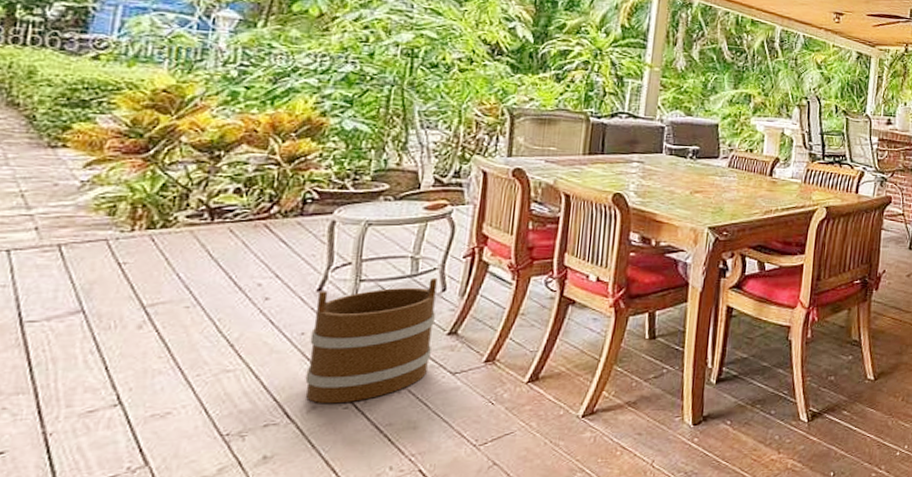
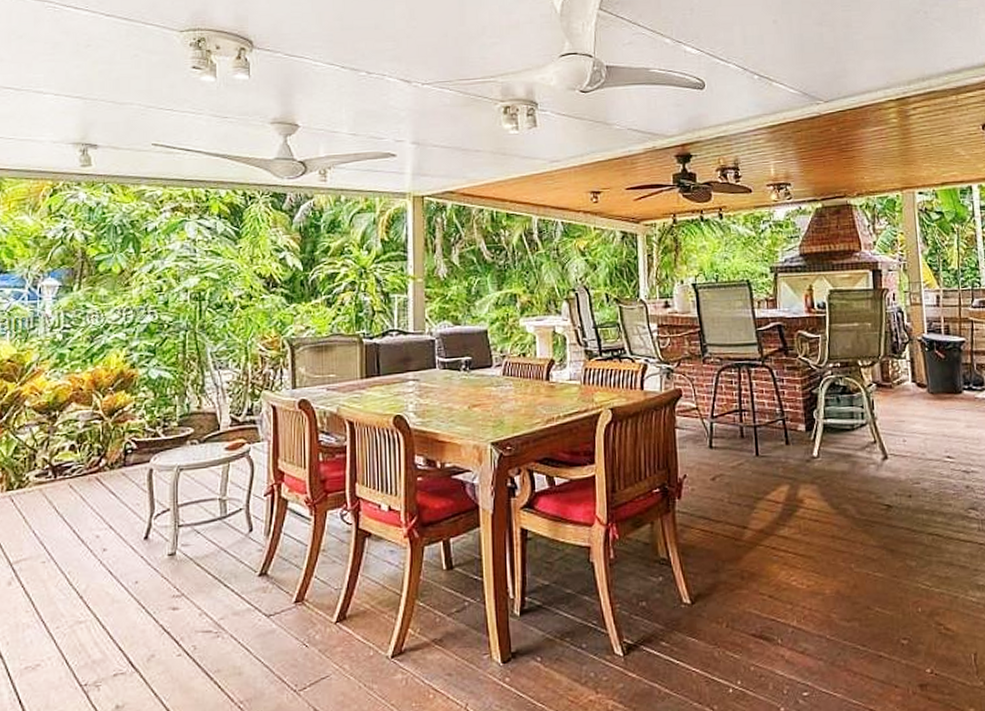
bucket: present [305,277,438,404] -> none [143,518,246,652]

